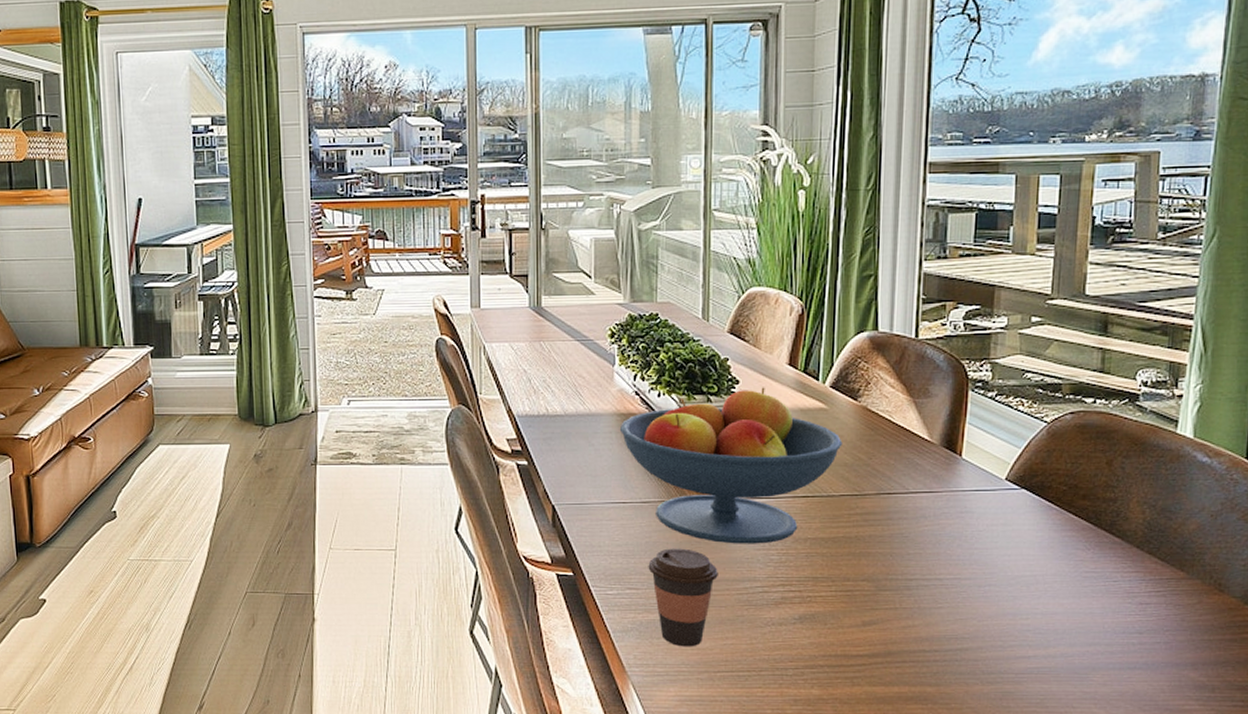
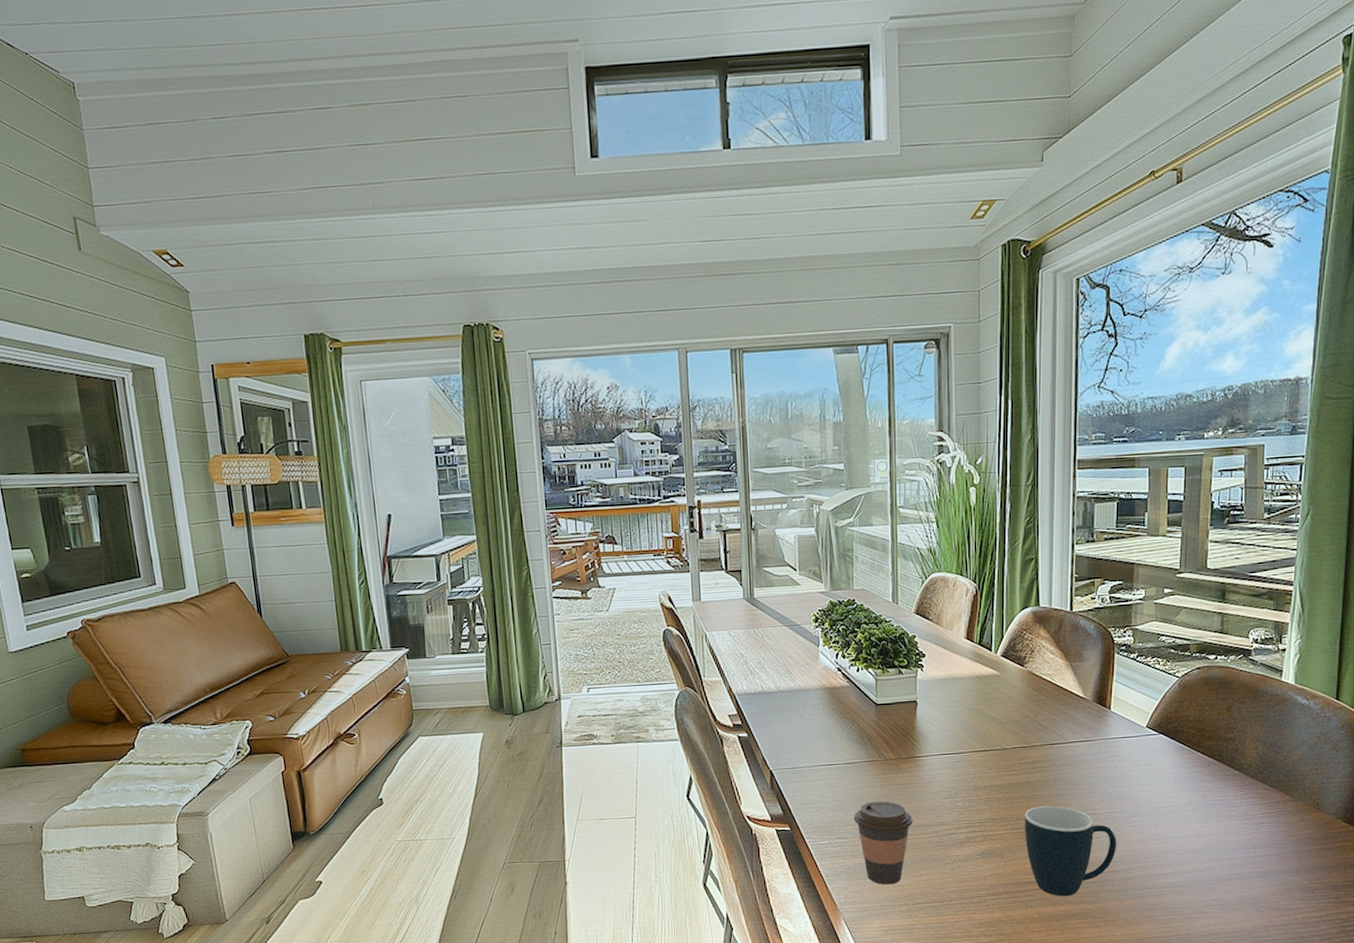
fruit bowl: present [619,387,843,544] -> none [825,659,1013,795]
mug: none [852,566,966,676] -> present [1024,806,1117,897]

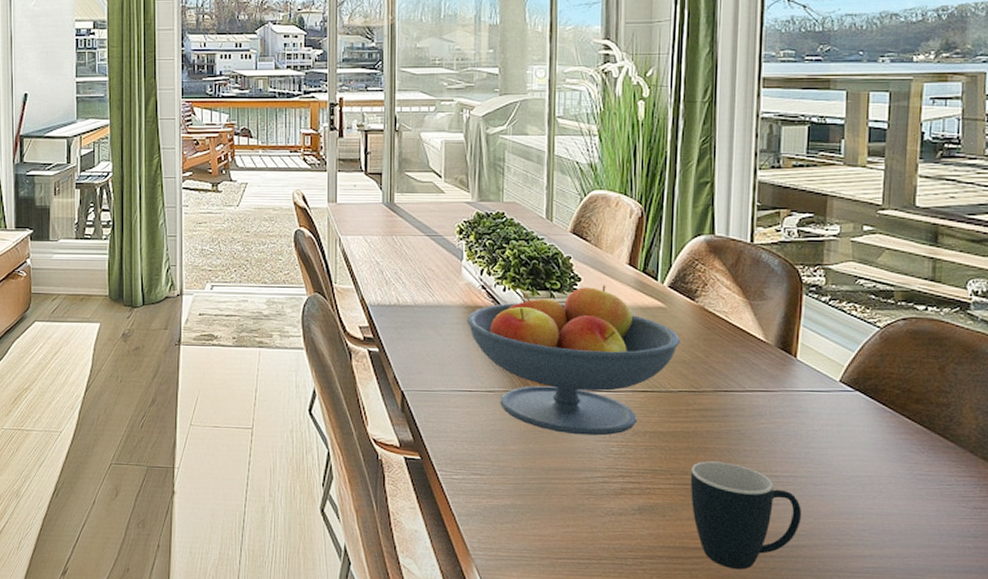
fruit bowl: none [825,659,1013,795] -> present [466,285,681,436]
coffee cup: present [853,801,913,885] -> none [492,436,560,533]

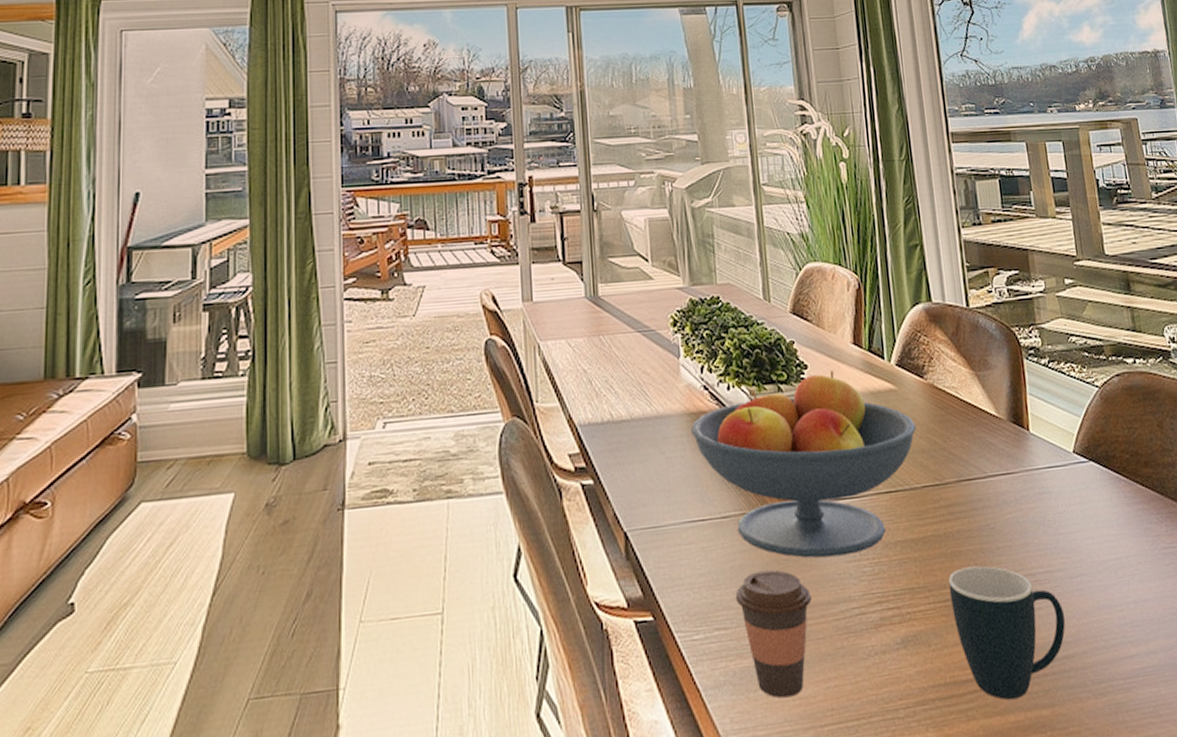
coffee cup: none [492,436,560,533] -> present [735,569,812,699]

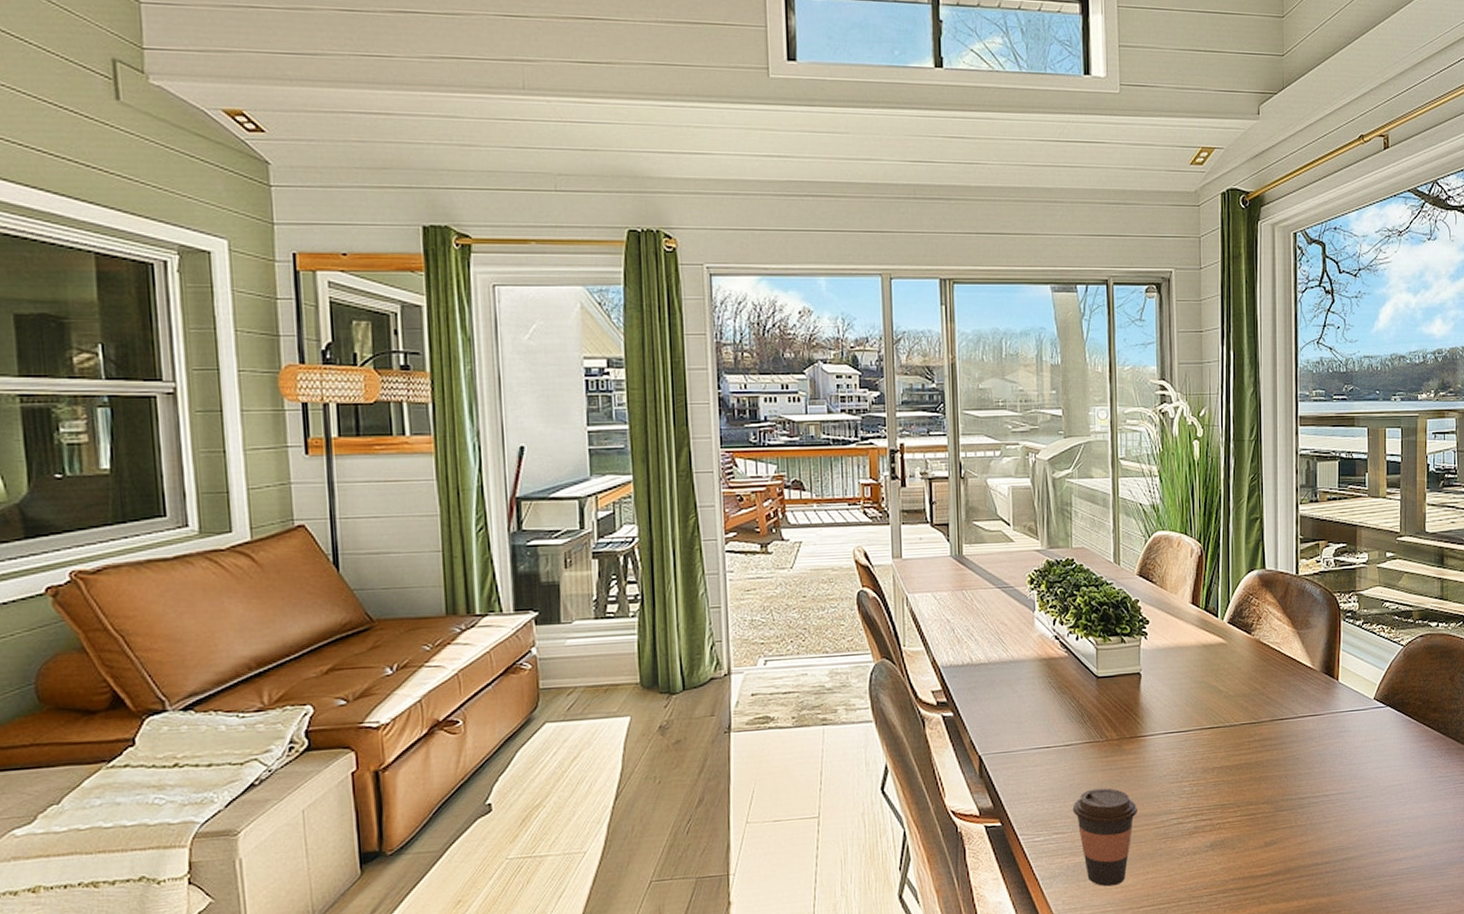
fruit bowl: present [690,370,917,558] -> none [1041,625,1241,780]
mug: present [949,565,1066,701] -> none [1254,788,1349,891]

